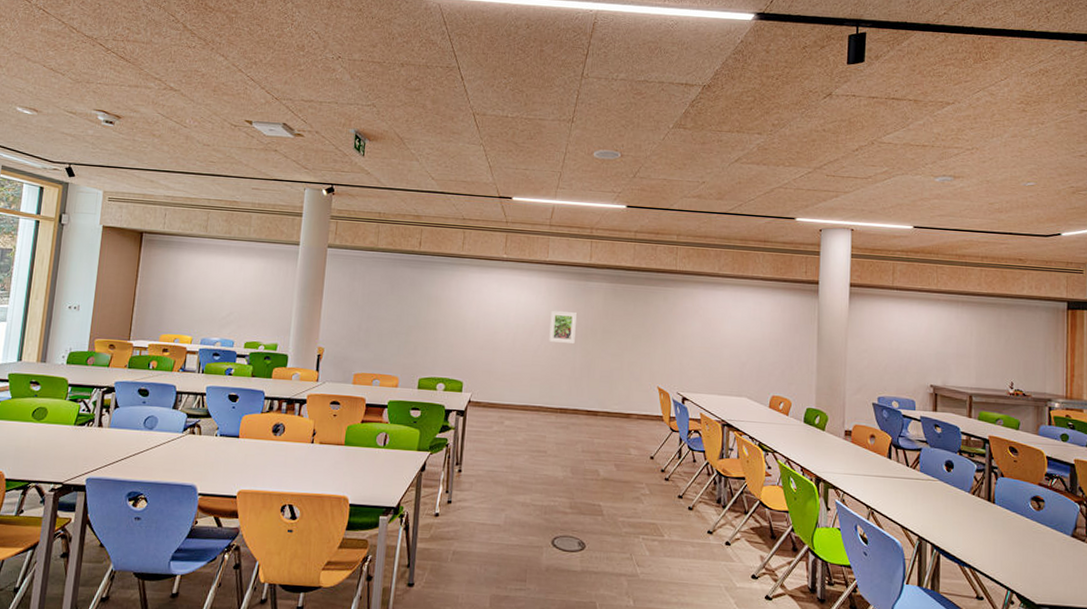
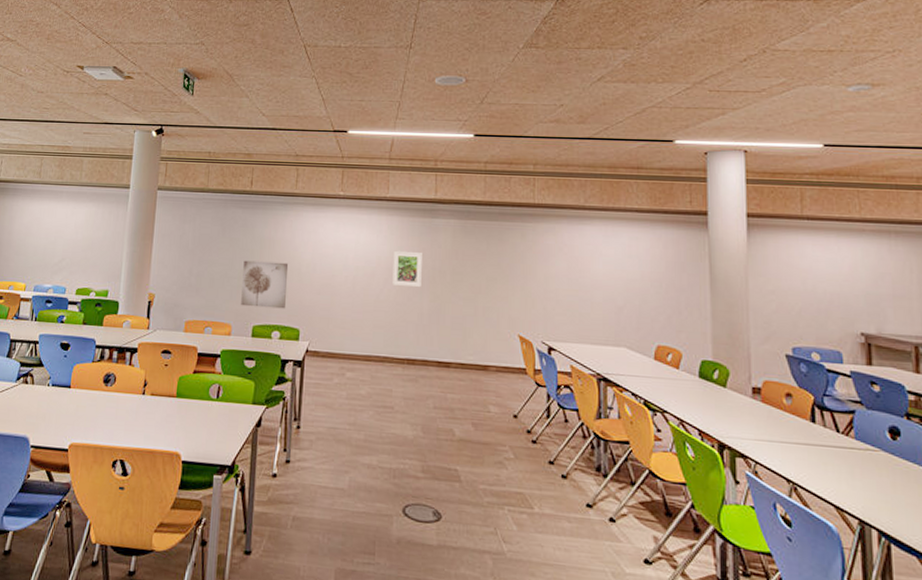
wall art: none [408,317,454,363] -> present [241,260,289,309]

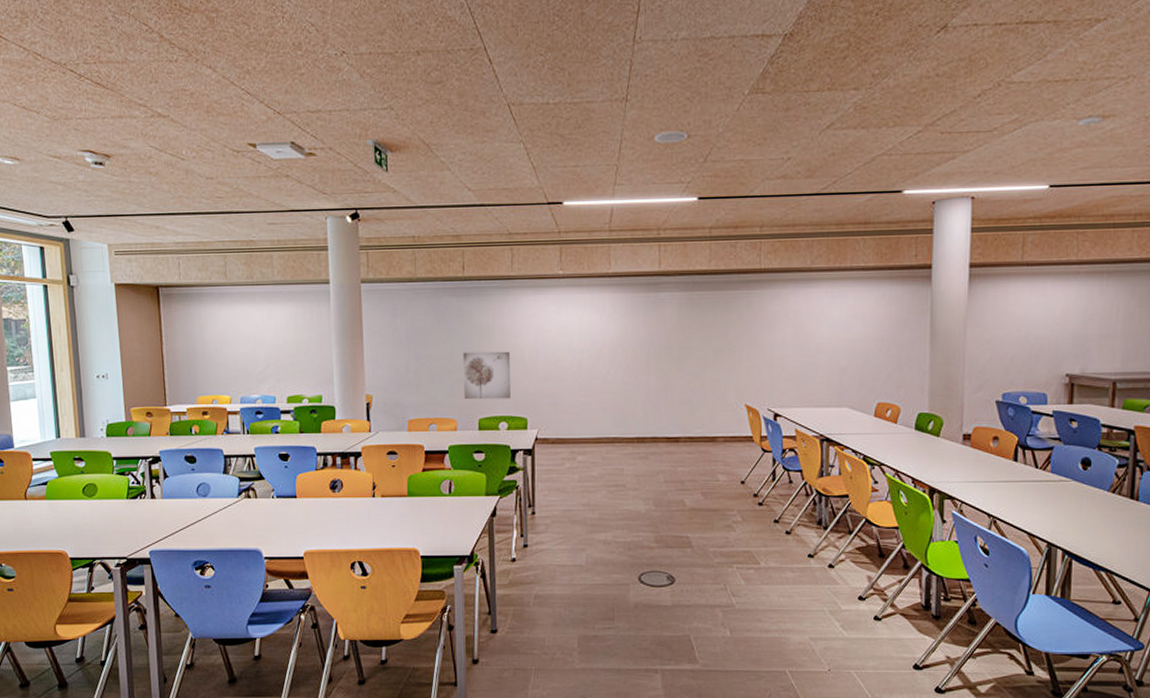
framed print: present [392,250,422,287] -> none [618,328,648,365]

